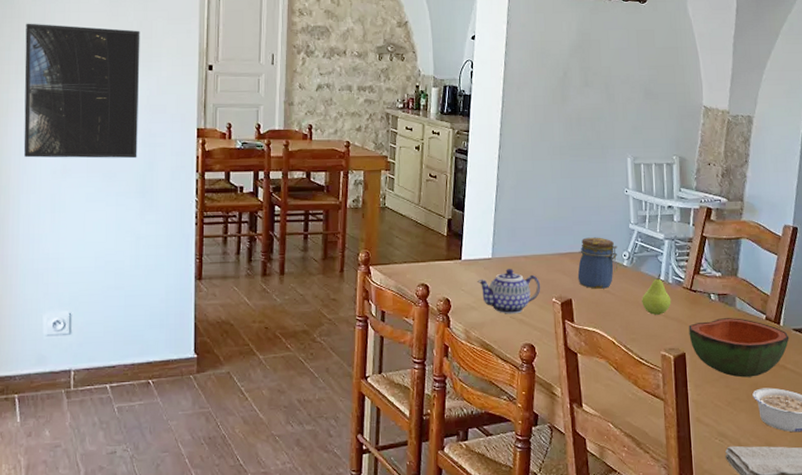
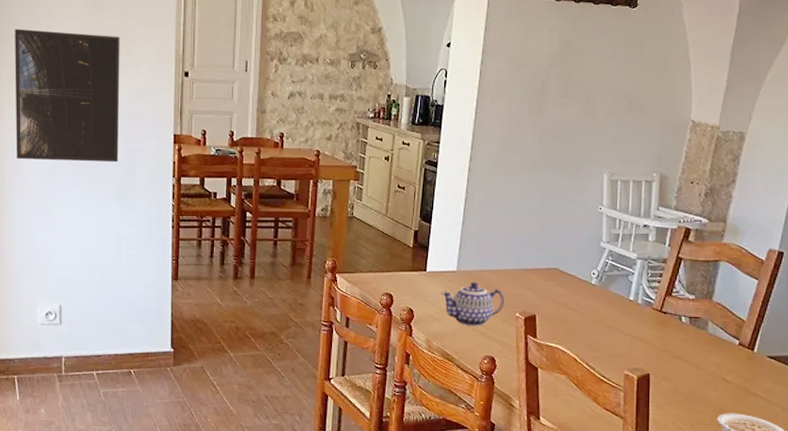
jar: present [577,237,618,289] -> none [543,254,587,306]
fruit: present [642,273,672,315] -> none [608,293,639,335]
bowl: present [688,318,790,378] -> none [655,341,763,402]

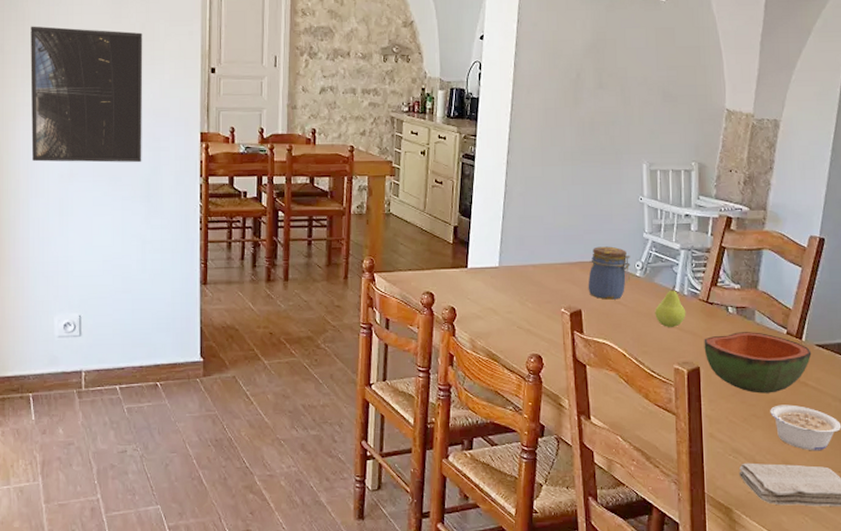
teapot: present [441,282,505,327] -> none [483,278,549,324]
jar: none [543,254,587,306] -> present [588,246,631,300]
fruit: none [608,293,639,335] -> present [655,285,686,327]
bowl: none [655,341,763,402] -> present [704,332,812,394]

